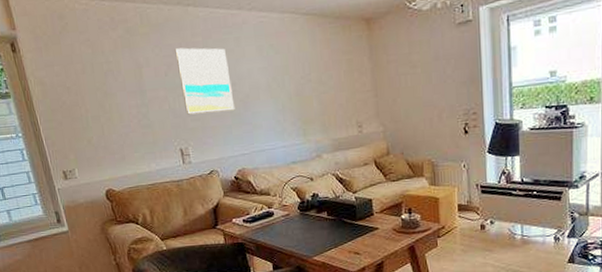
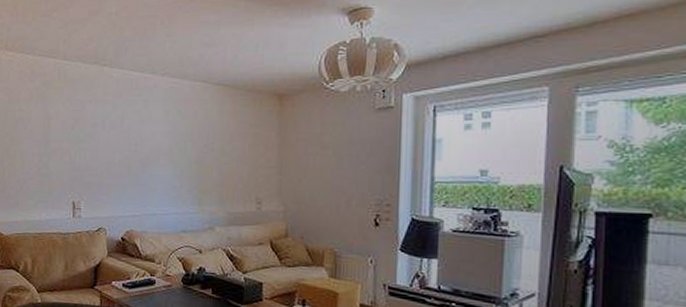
wall art: present [174,47,235,115] -> none [84,104,134,170]

